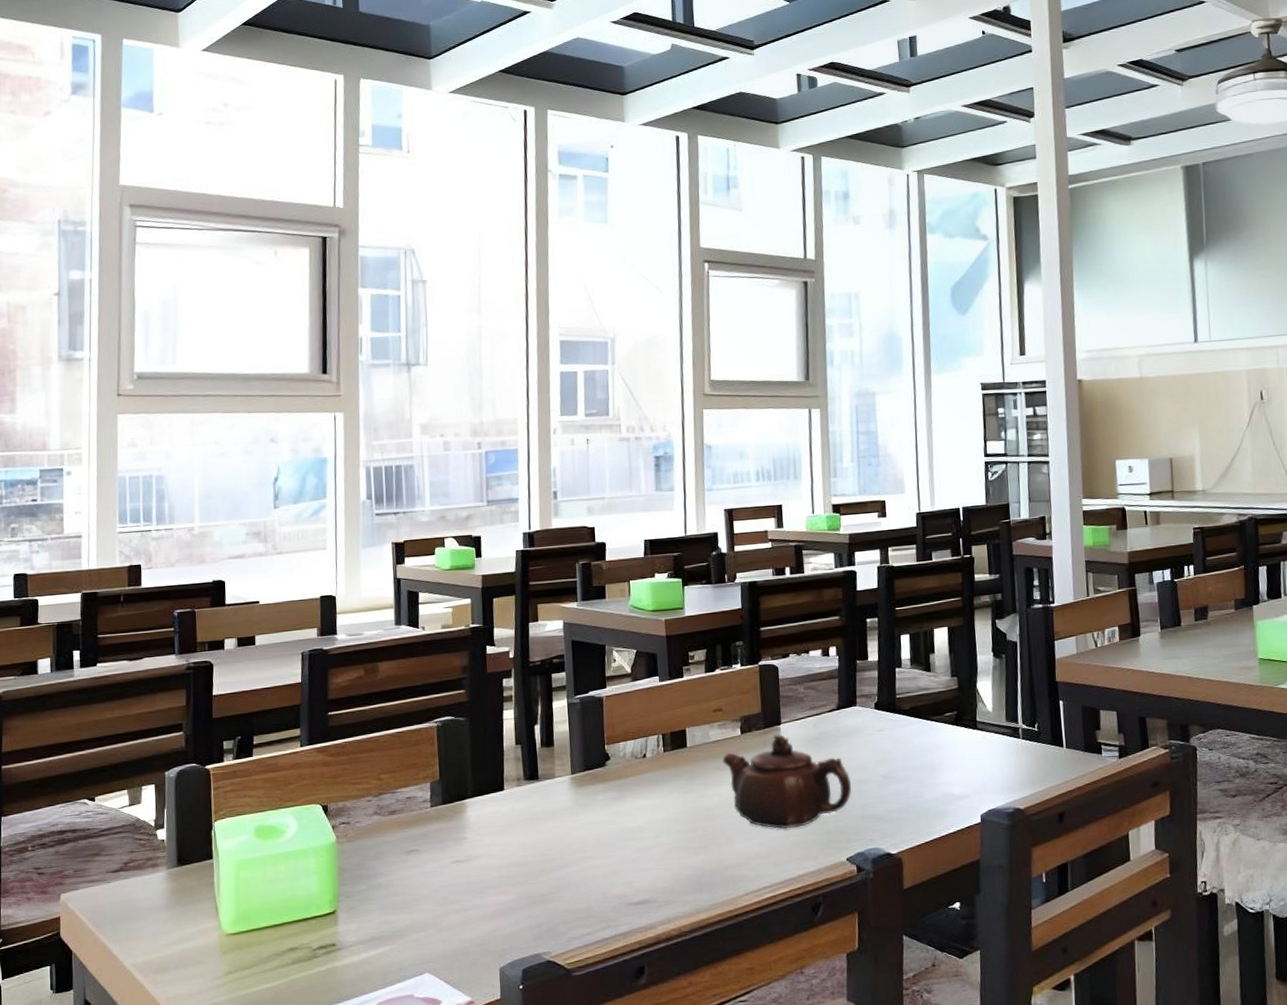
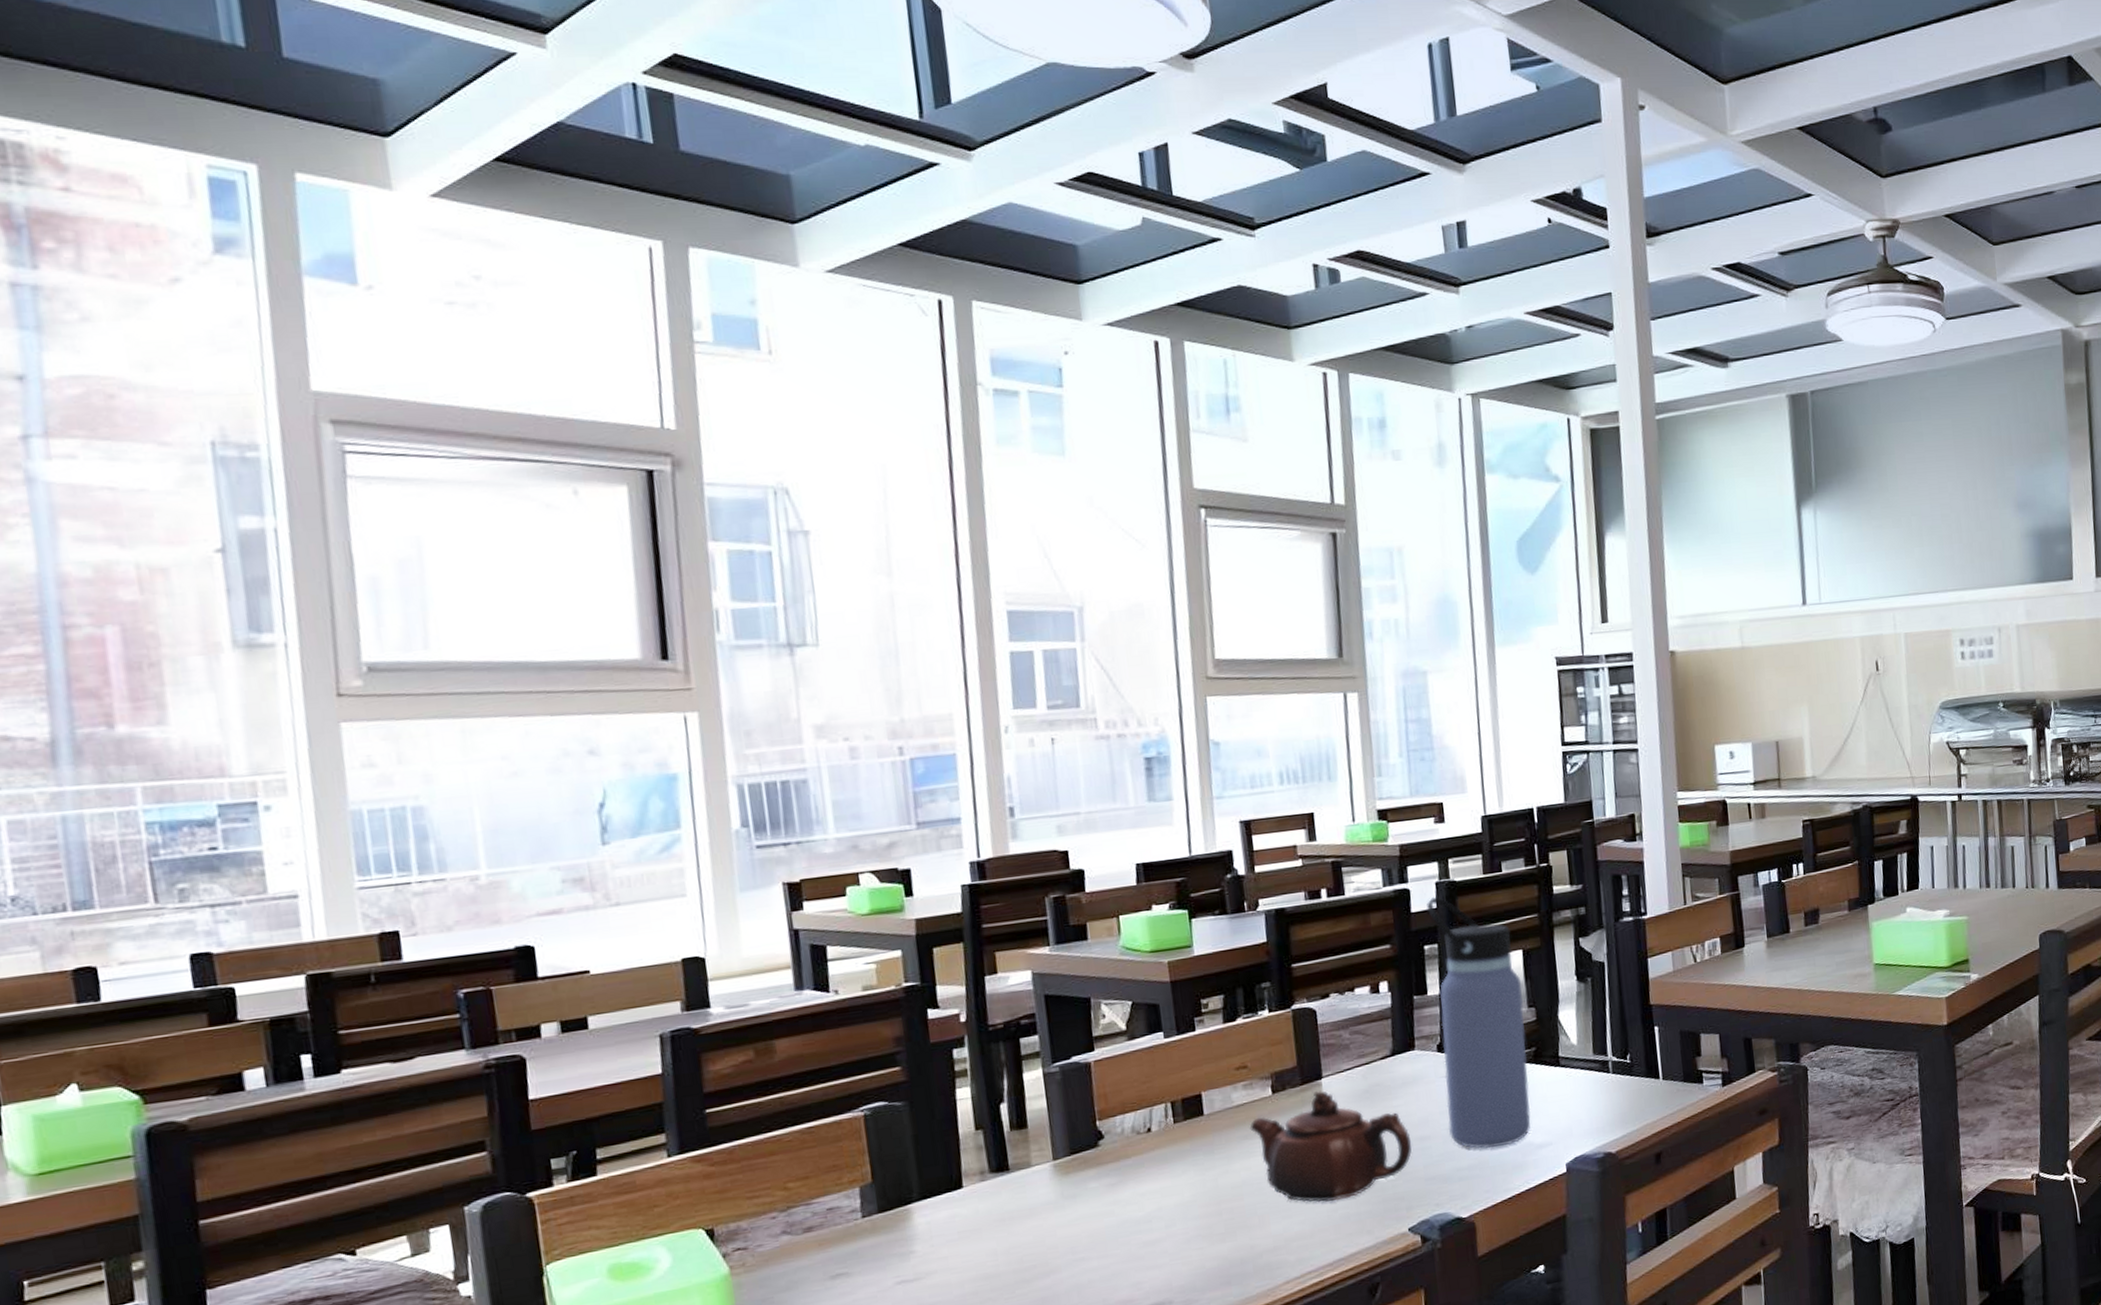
water bottle: none [869,578,952,795] -> present [1426,896,1531,1149]

